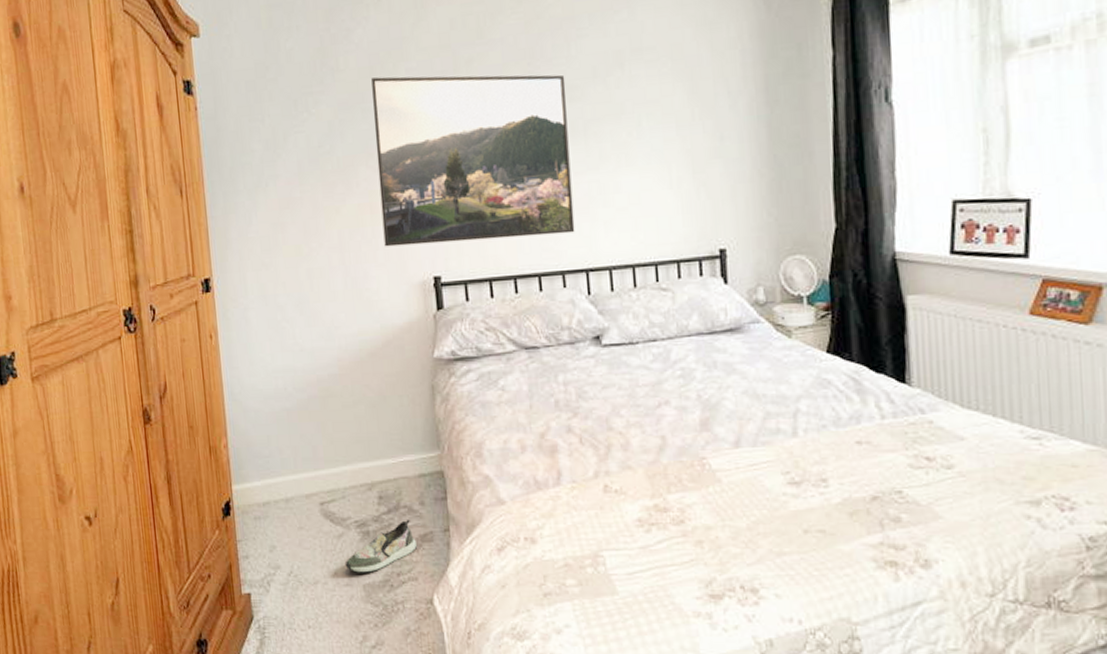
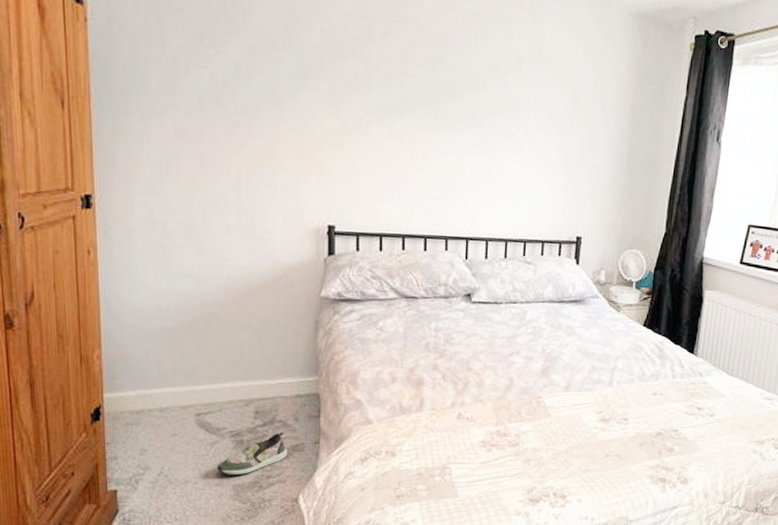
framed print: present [371,74,575,247] -> none [283,29,470,206]

